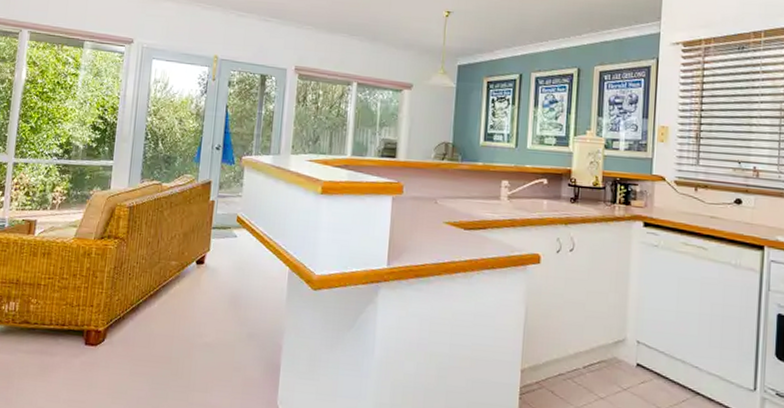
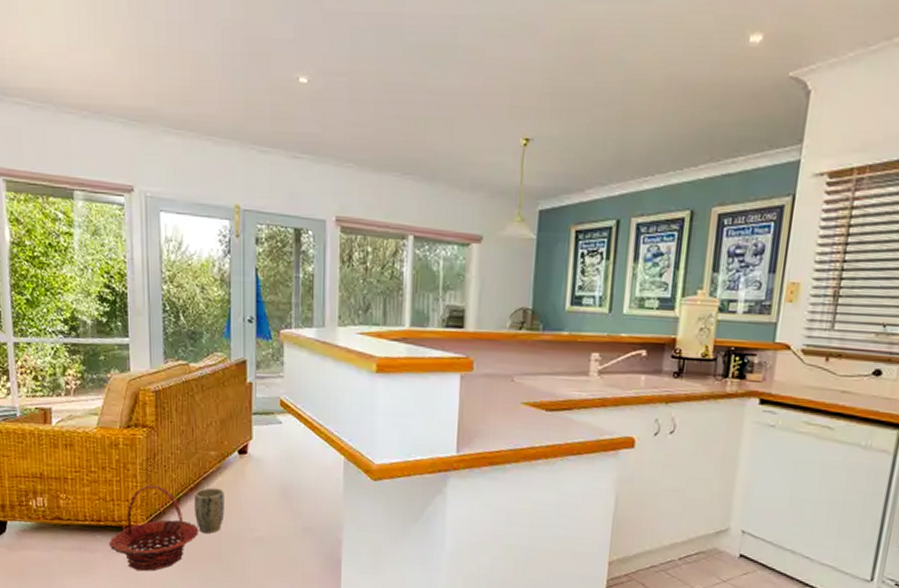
basket: none [68,291,154,375] -> present [108,485,199,572]
plant pot: none [151,294,180,338] -> present [195,487,225,534]

